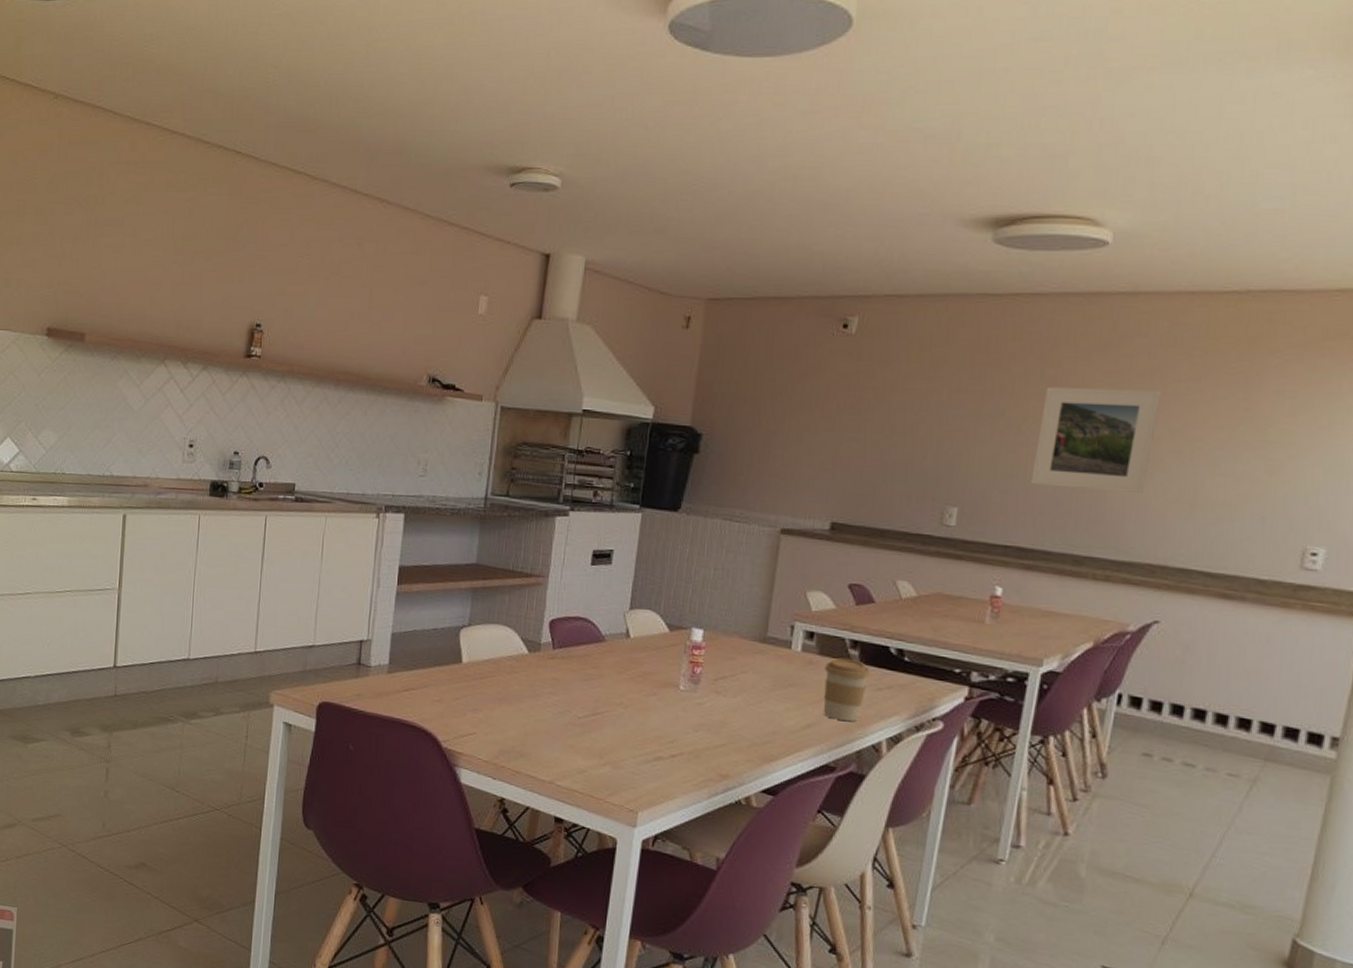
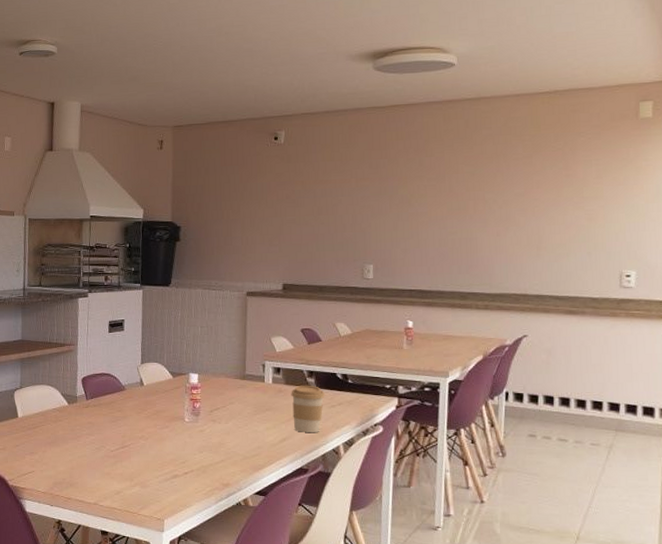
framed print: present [1031,387,1161,494] -> none [423,166,506,243]

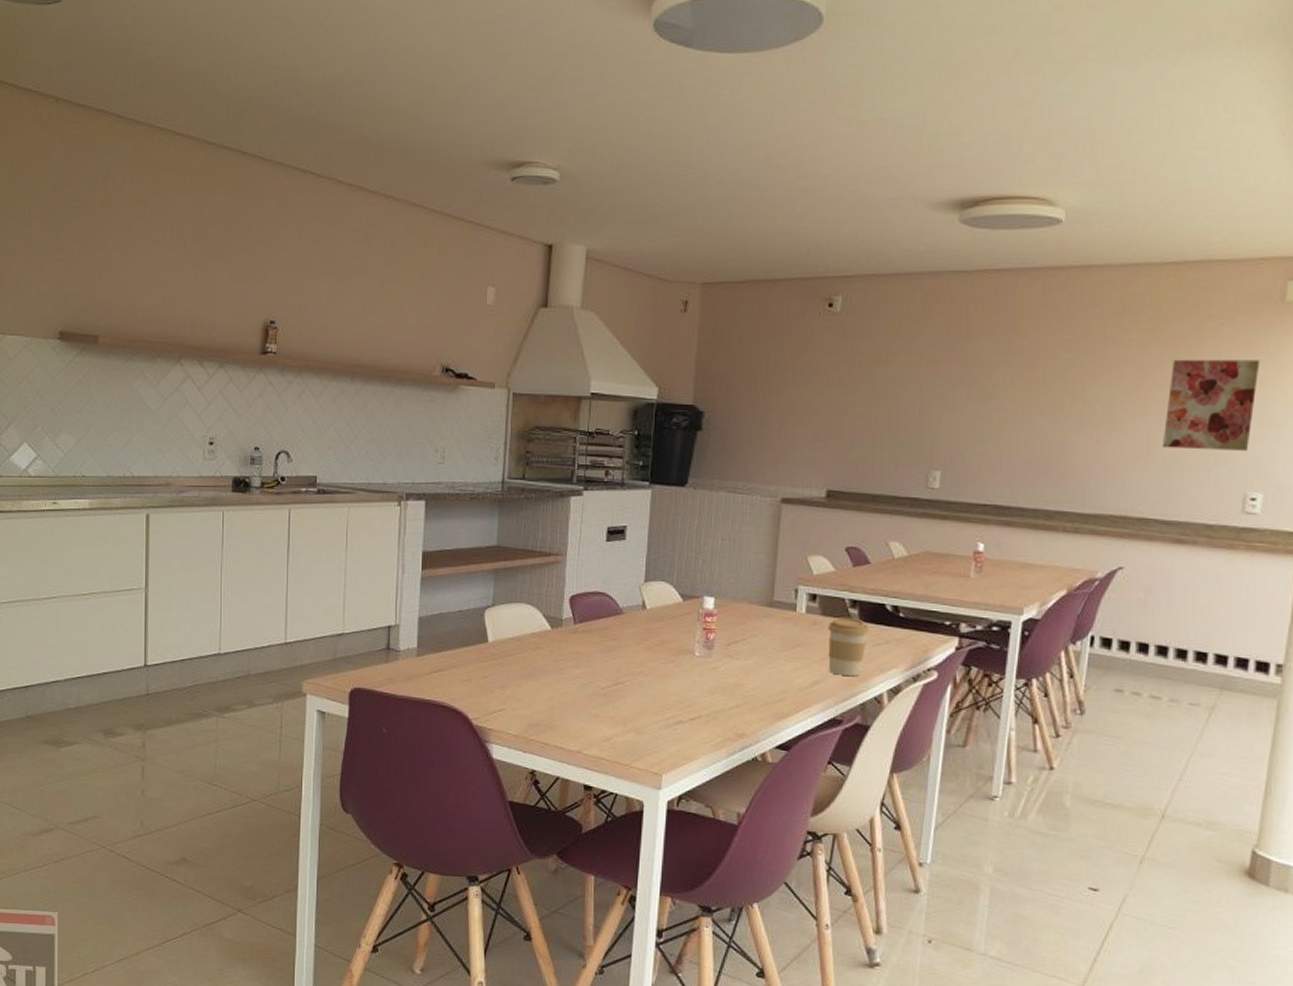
wall art: none [550,165,623,239] -> present [1163,359,1259,452]

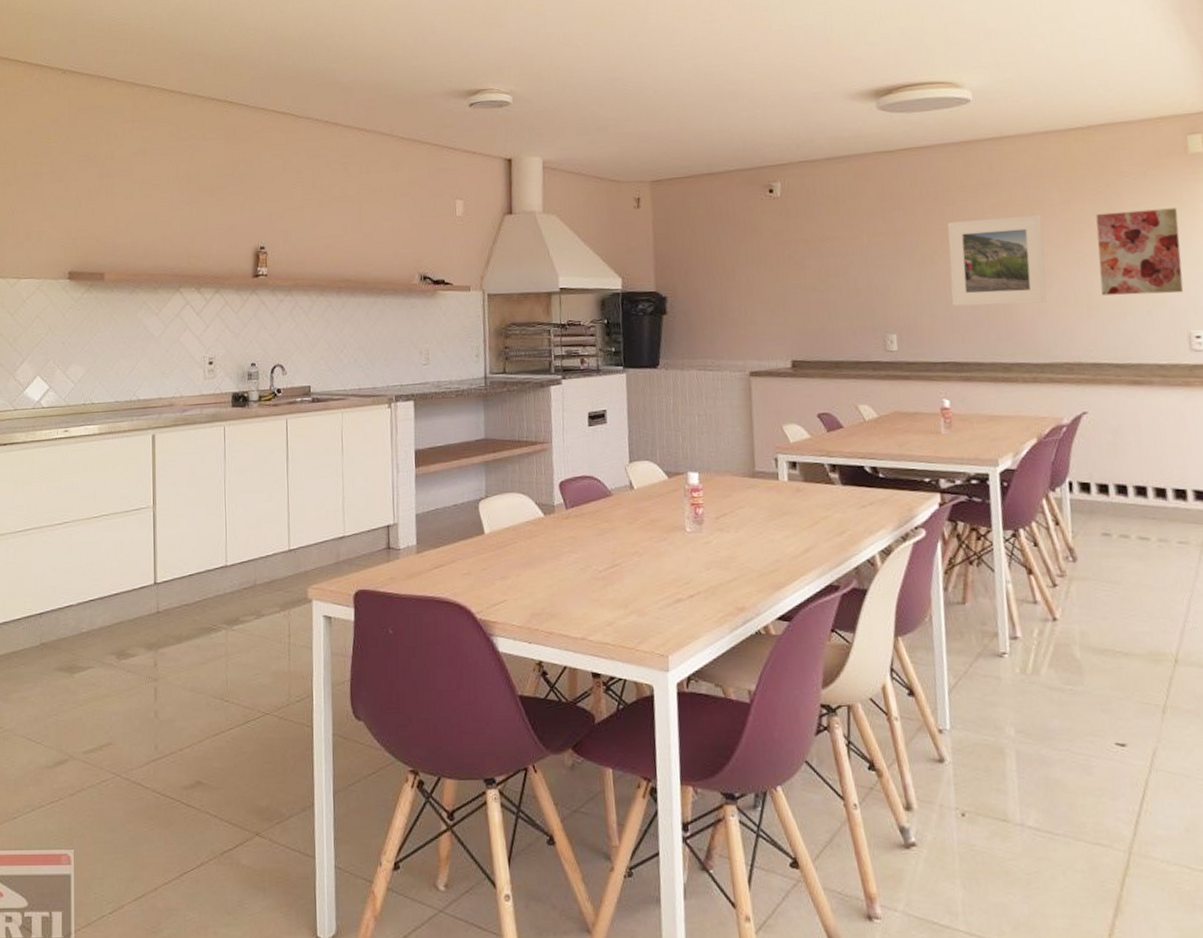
coffee cup: present [827,617,869,676] -> none [811,481,852,540]
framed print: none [1005,354,1115,451] -> present [947,214,1047,306]

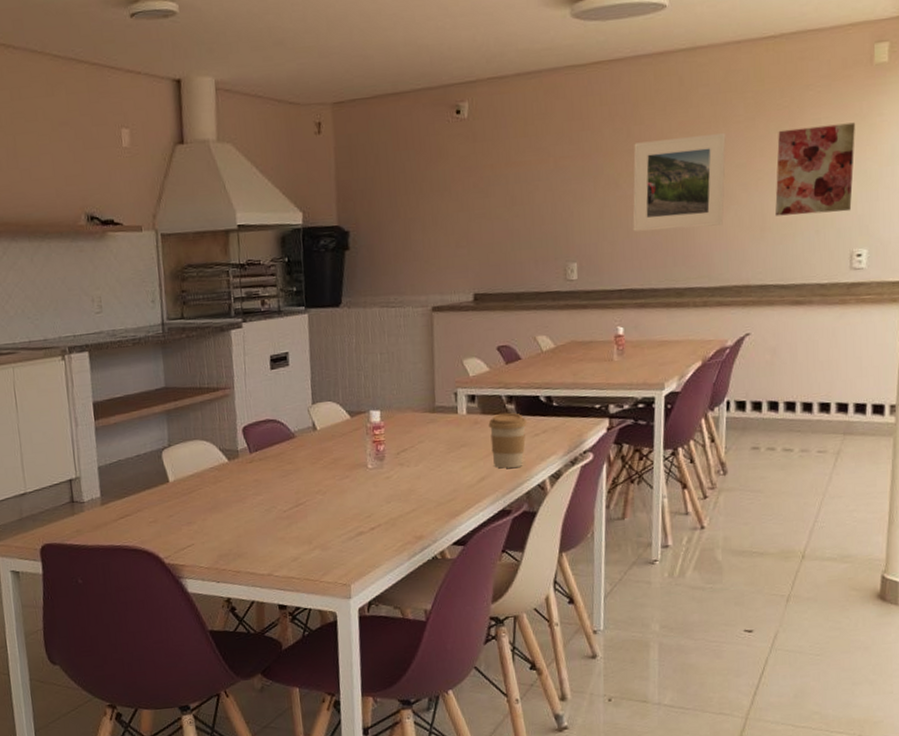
coffee cup: none [811,481,852,540] -> present [488,412,527,469]

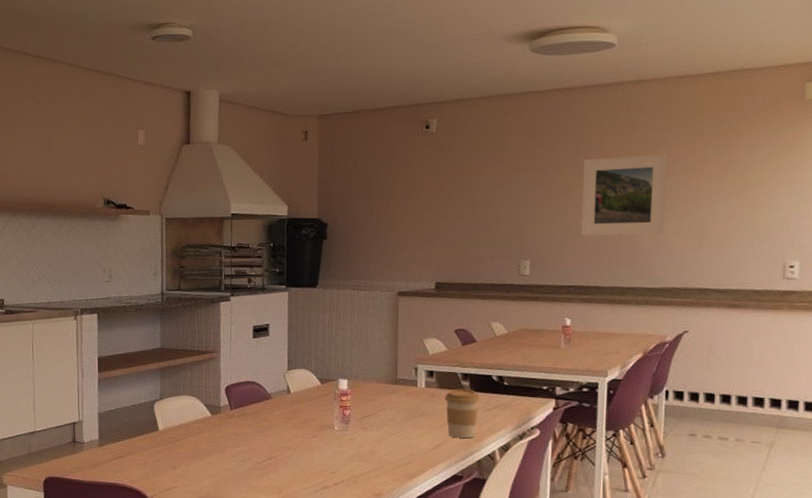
wall art: present [775,122,855,216] -> none [713,150,788,229]

